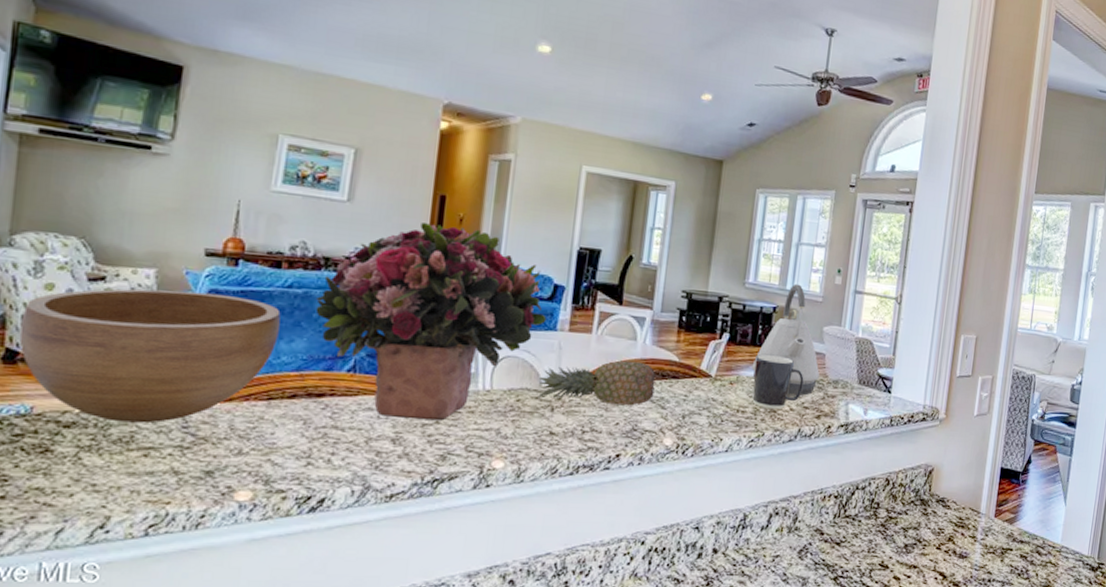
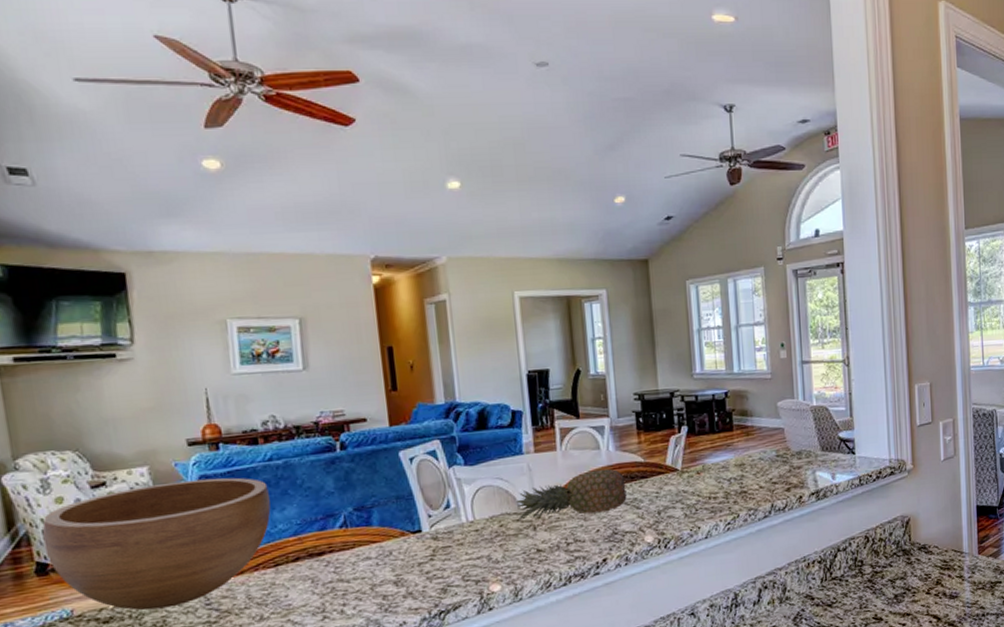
bouquet: present [315,223,547,421] -> none [297,372,512,563]
kettle: present [752,283,820,396] -> none [715,365,782,475]
mug: present [752,353,804,410] -> none [717,437,768,491]

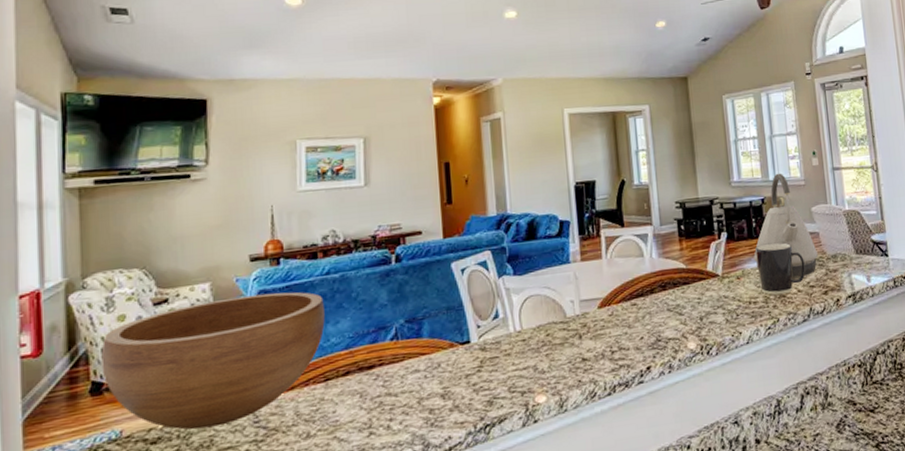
fruit: present [517,468,627,521] -> none [563,275,670,330]
kettle: none [715,365,782,475] -> present [754,173,818,279]
mug: none [717,437,768,491] -> present [755,242,806,296]

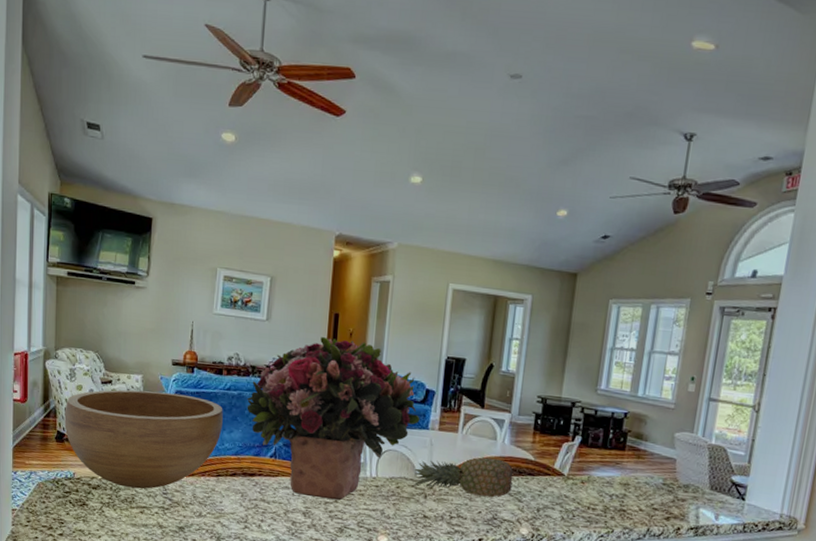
bouquet: none [353,186,559,375] -> present [247,337,420,500]
fruit: none [563,275,670,330] -> present [412,457,514,498]
kettle: present [754,173,818,279] -> none [602,390,670,498]
mug: present [755,242,806,296] -> none [602,456,654,510]

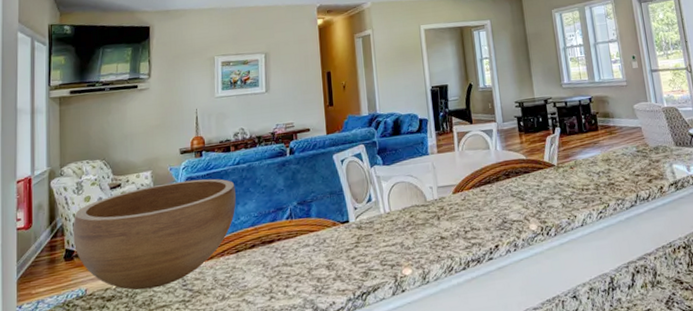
bouquet: present [247,337,420,500] -> none [257,90,419,249]
fruit: present [412,457,514,498] -> none [424,165,513,212]

